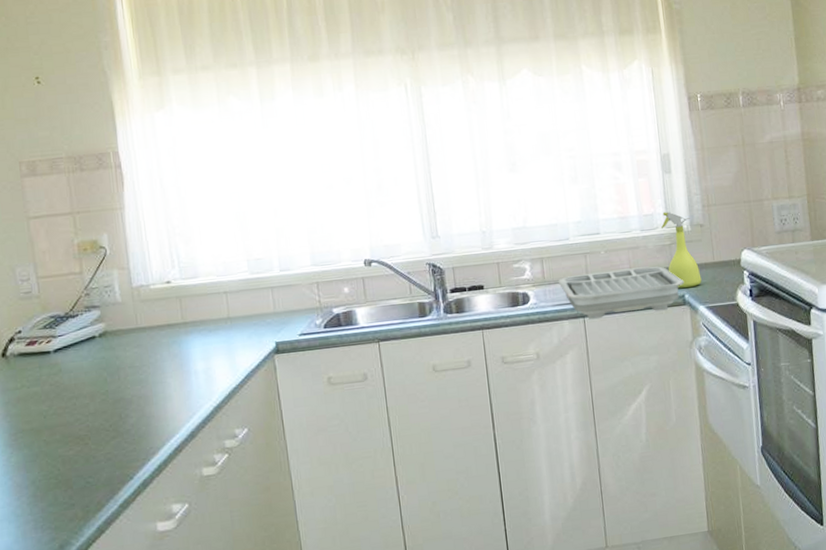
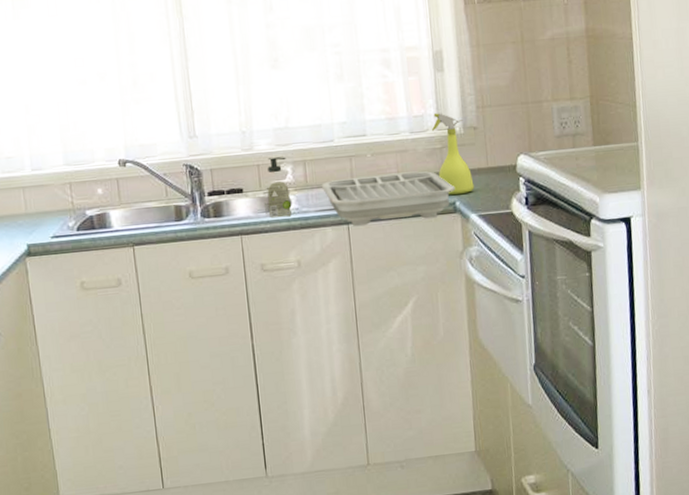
soap dispenser: none [503,255,530,313] -> present [263,157,292,219]

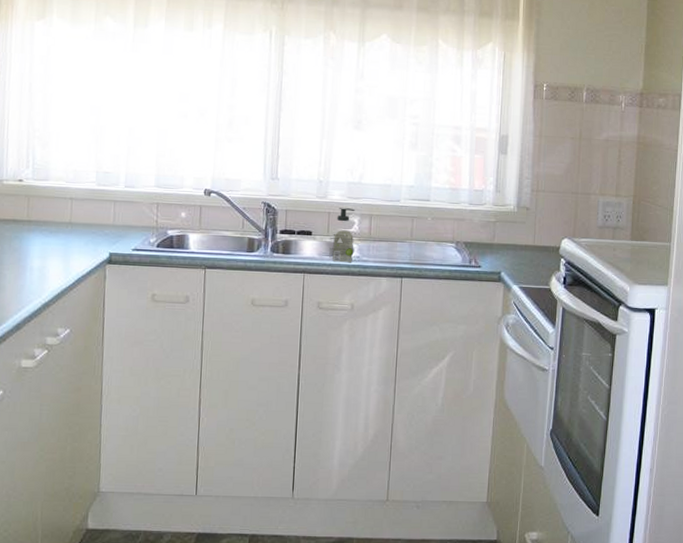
dish rack: present [321,171,456,227] -> none [382,236,503,284]
spray bottle: present [432,113,474,195] -> none [489,190,520,266]

